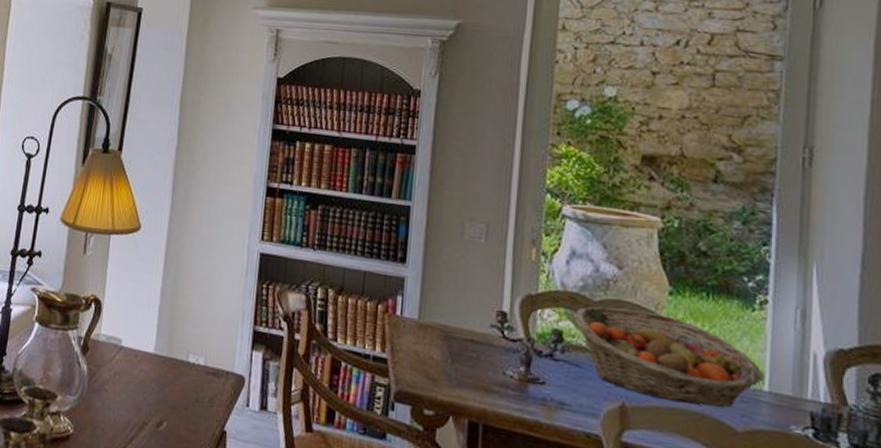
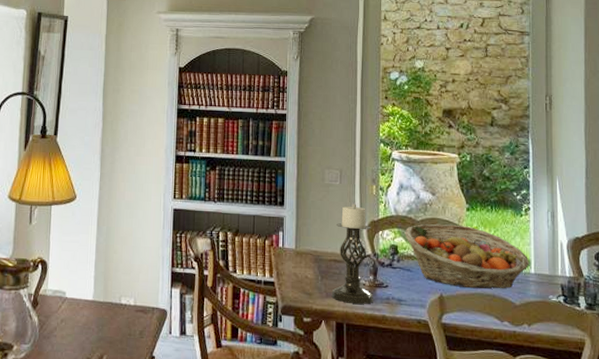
candle holder: none [464,269,527,403] -> present [331,204,373,304]

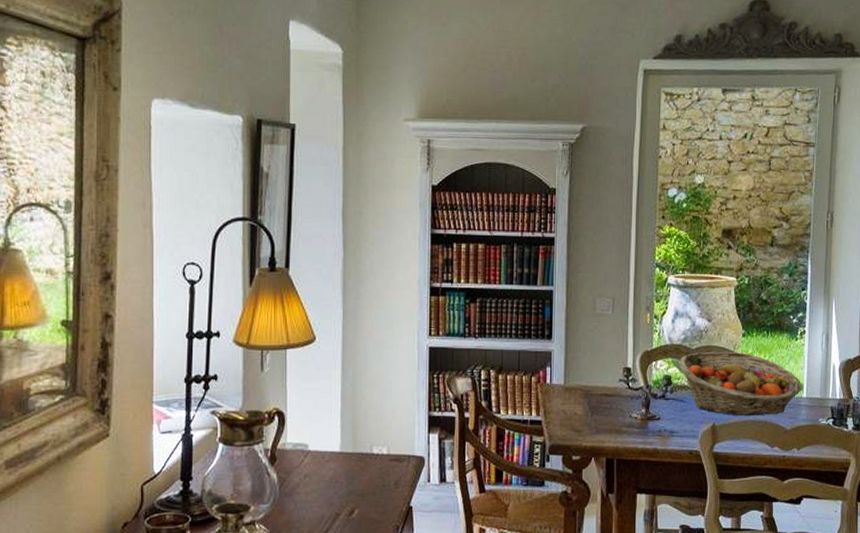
candle holder: present [331,204,373,304] -> none [601,334,645,438]

